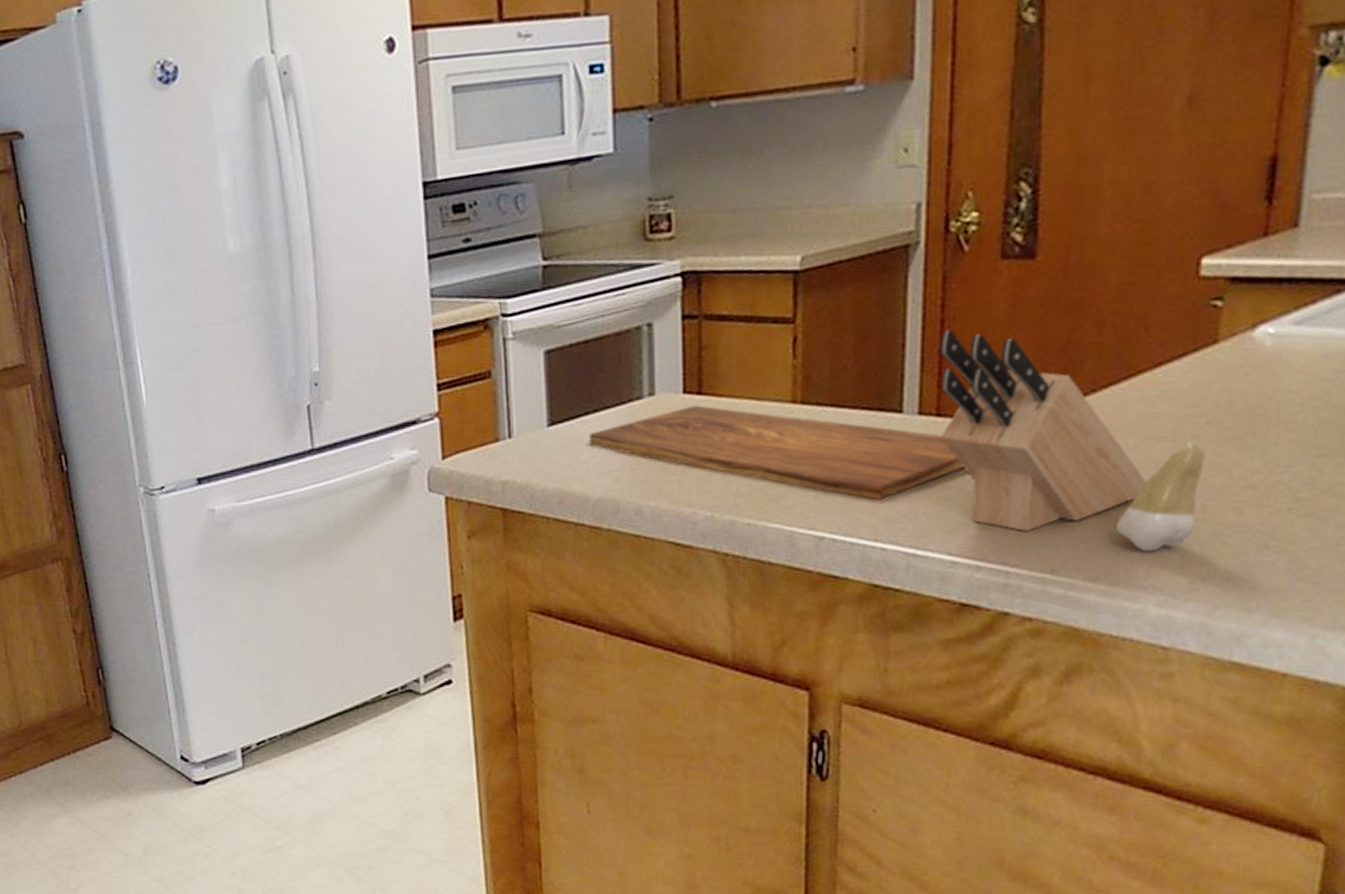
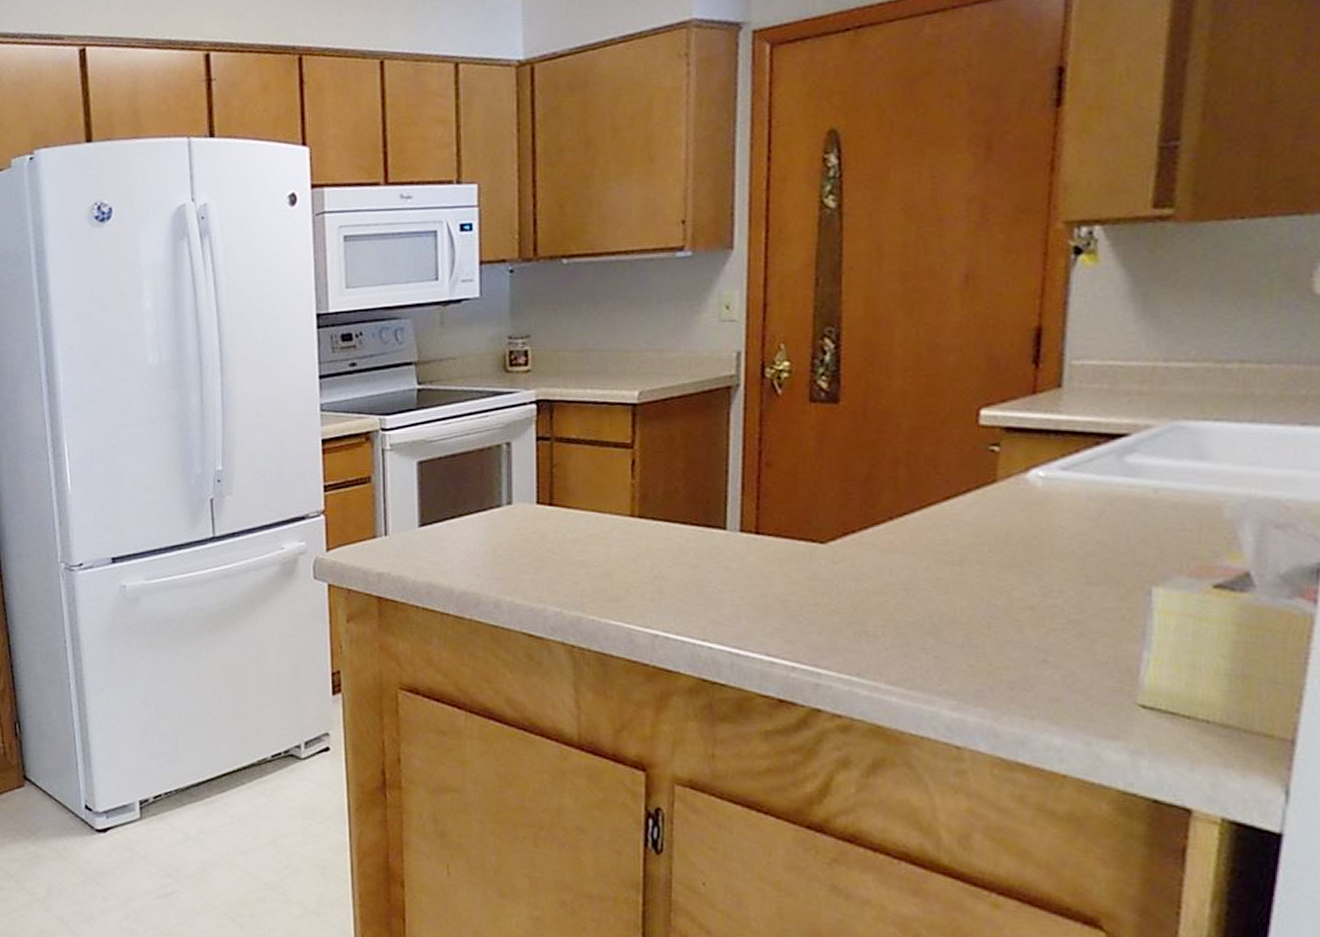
cutting board: present [589,405,964,501] -> none [455,514,780,605]
knife block: present [939,330,1147,532] -> none [757,460,939,639]
tooth: present [1114,442,1205,552] -> none [912,567,988,661]

